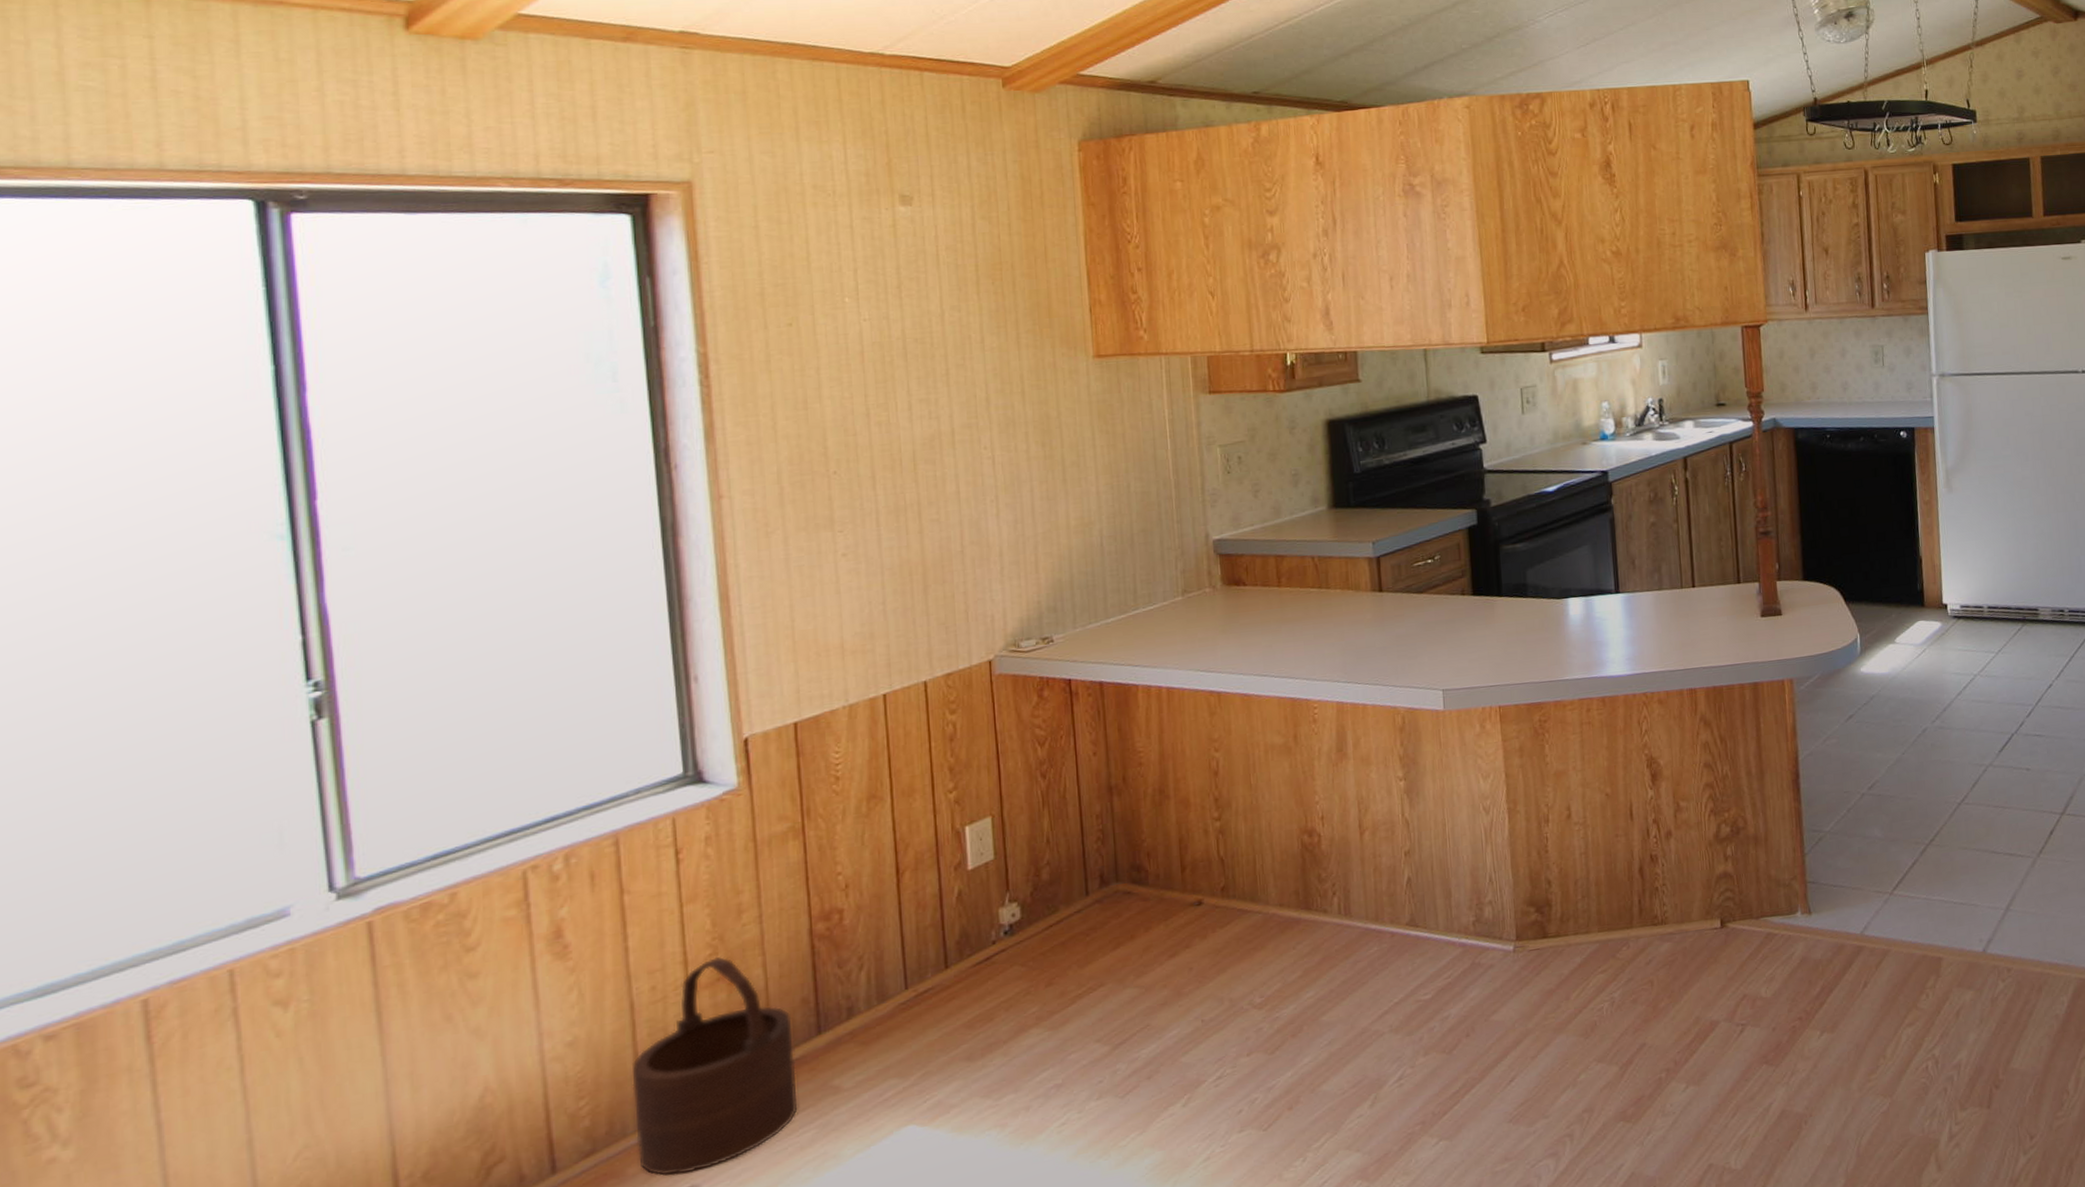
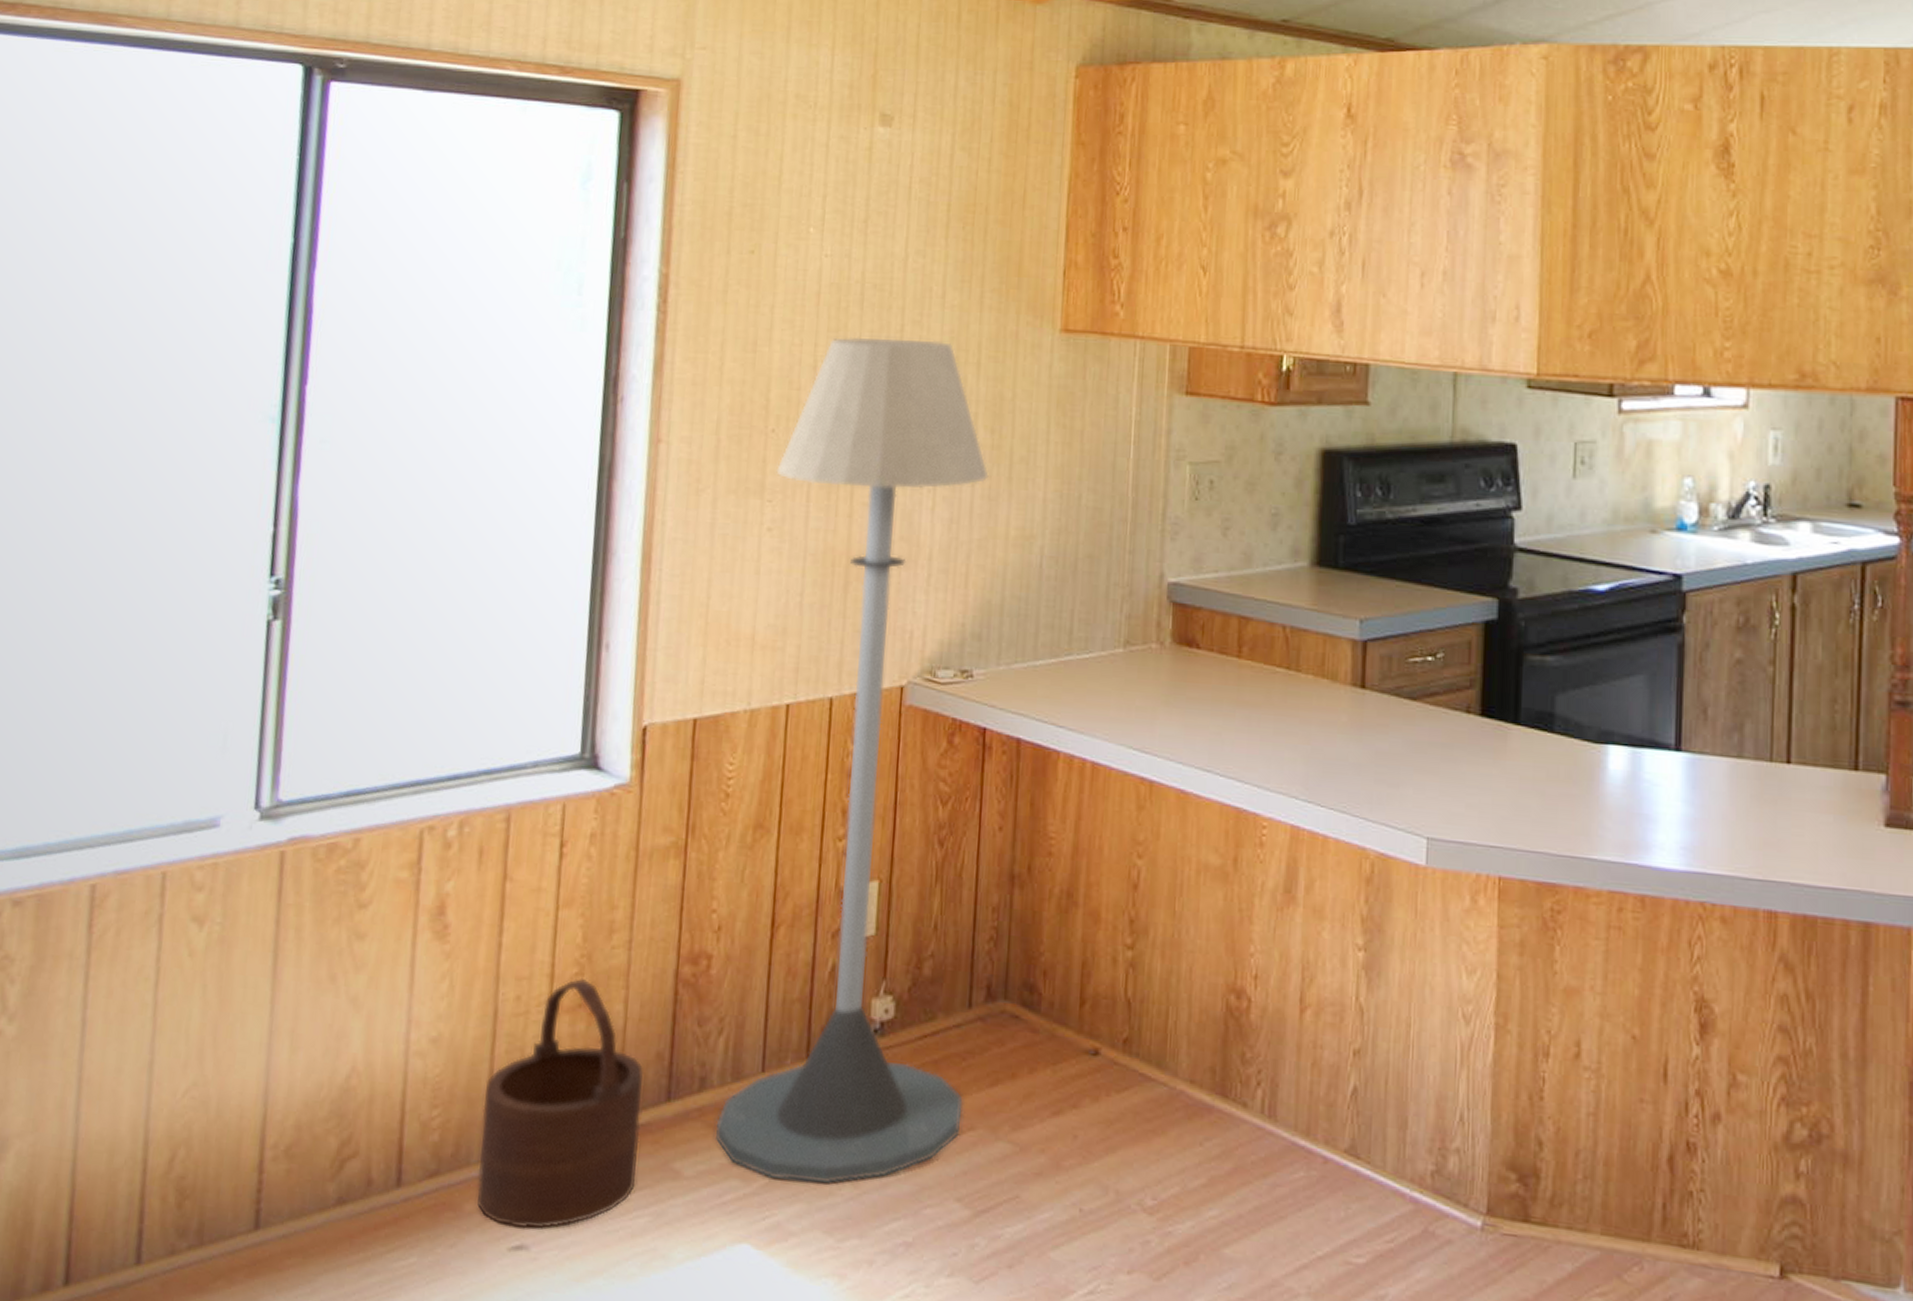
floor lamp: none [843,378,1093,1070] -> present [714,337,989,1185]

